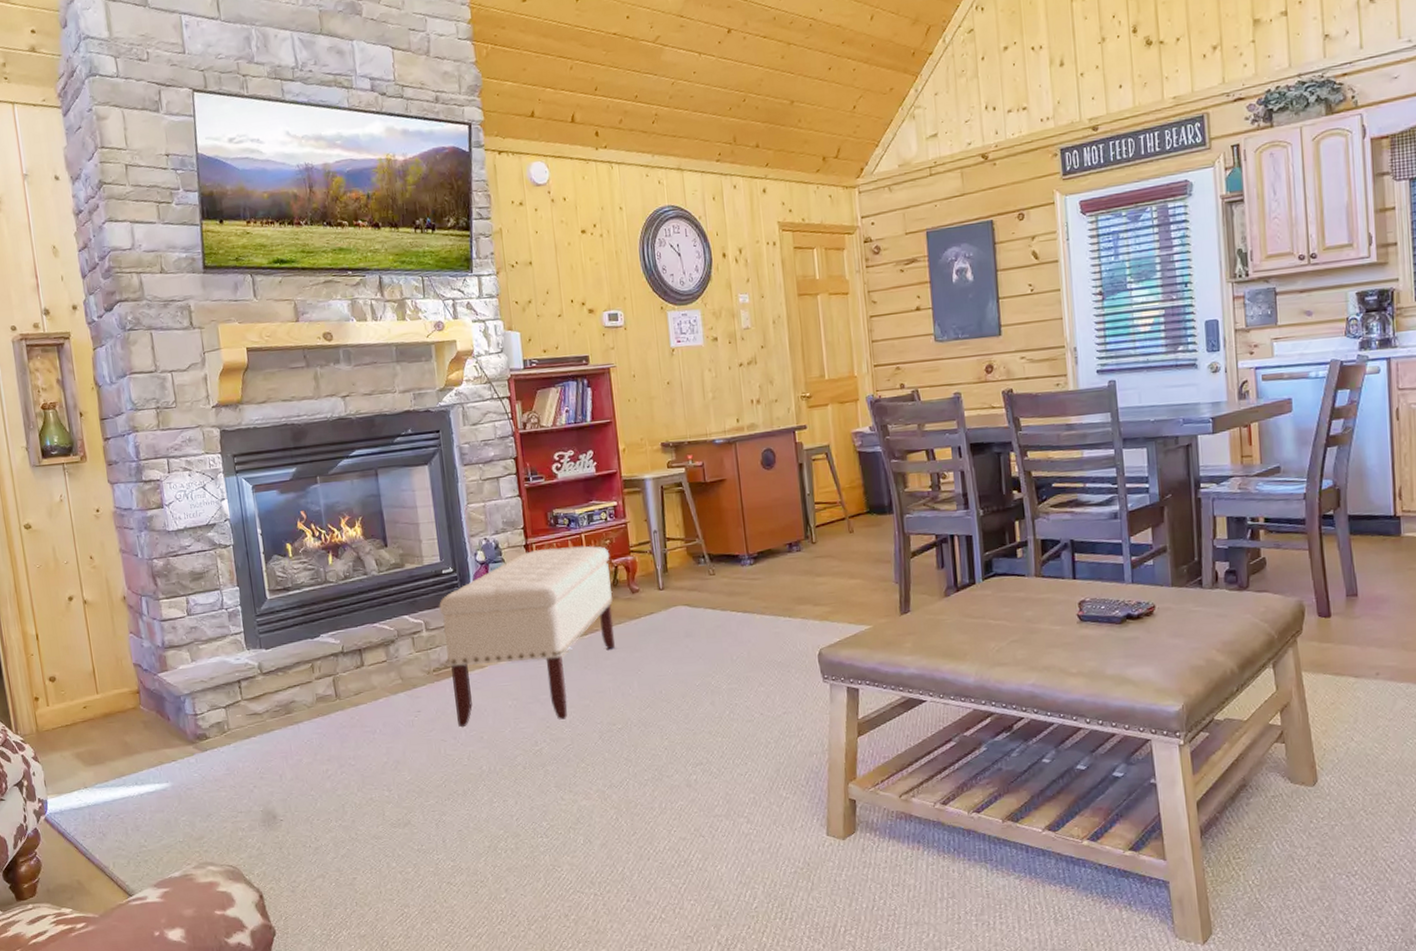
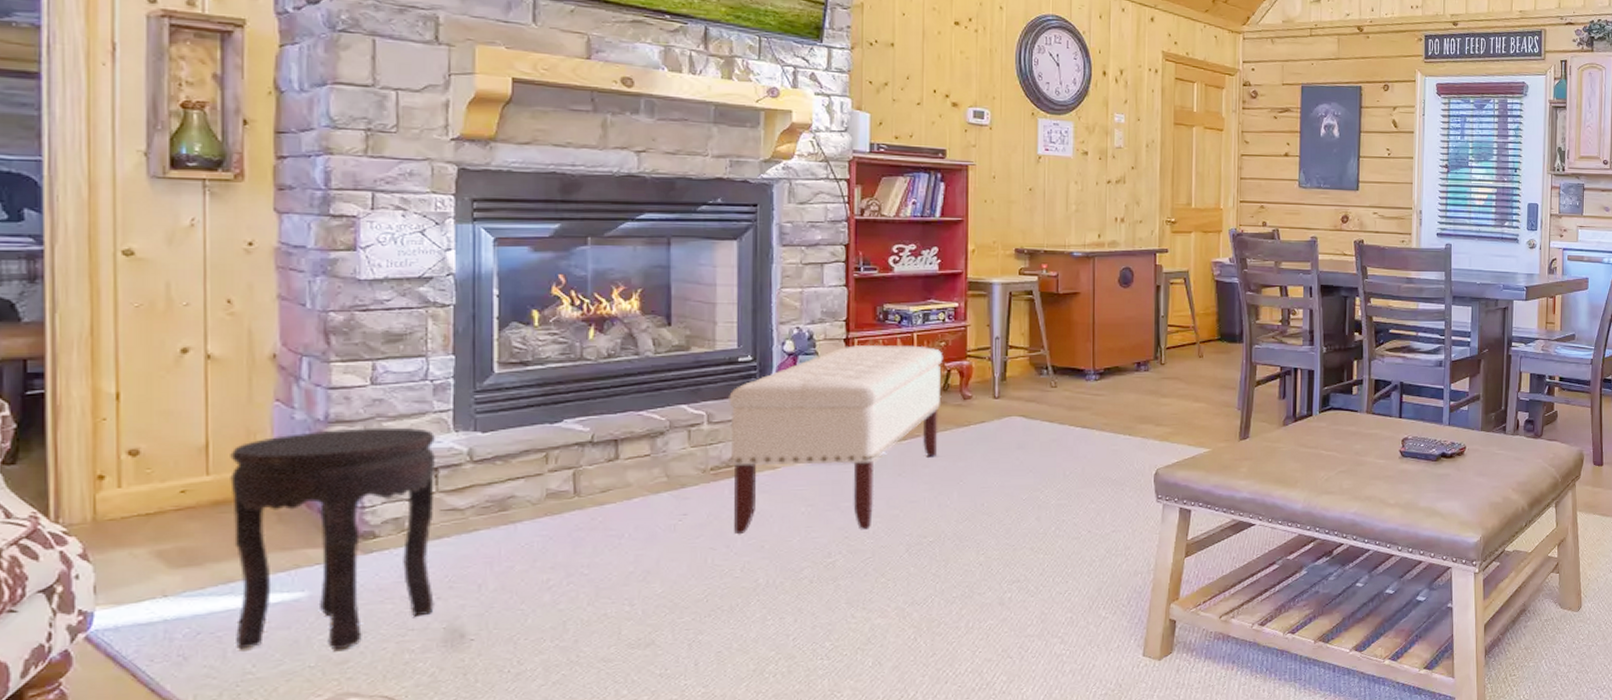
side table: none [108,648,253,829] -> present [230,427,436,650]

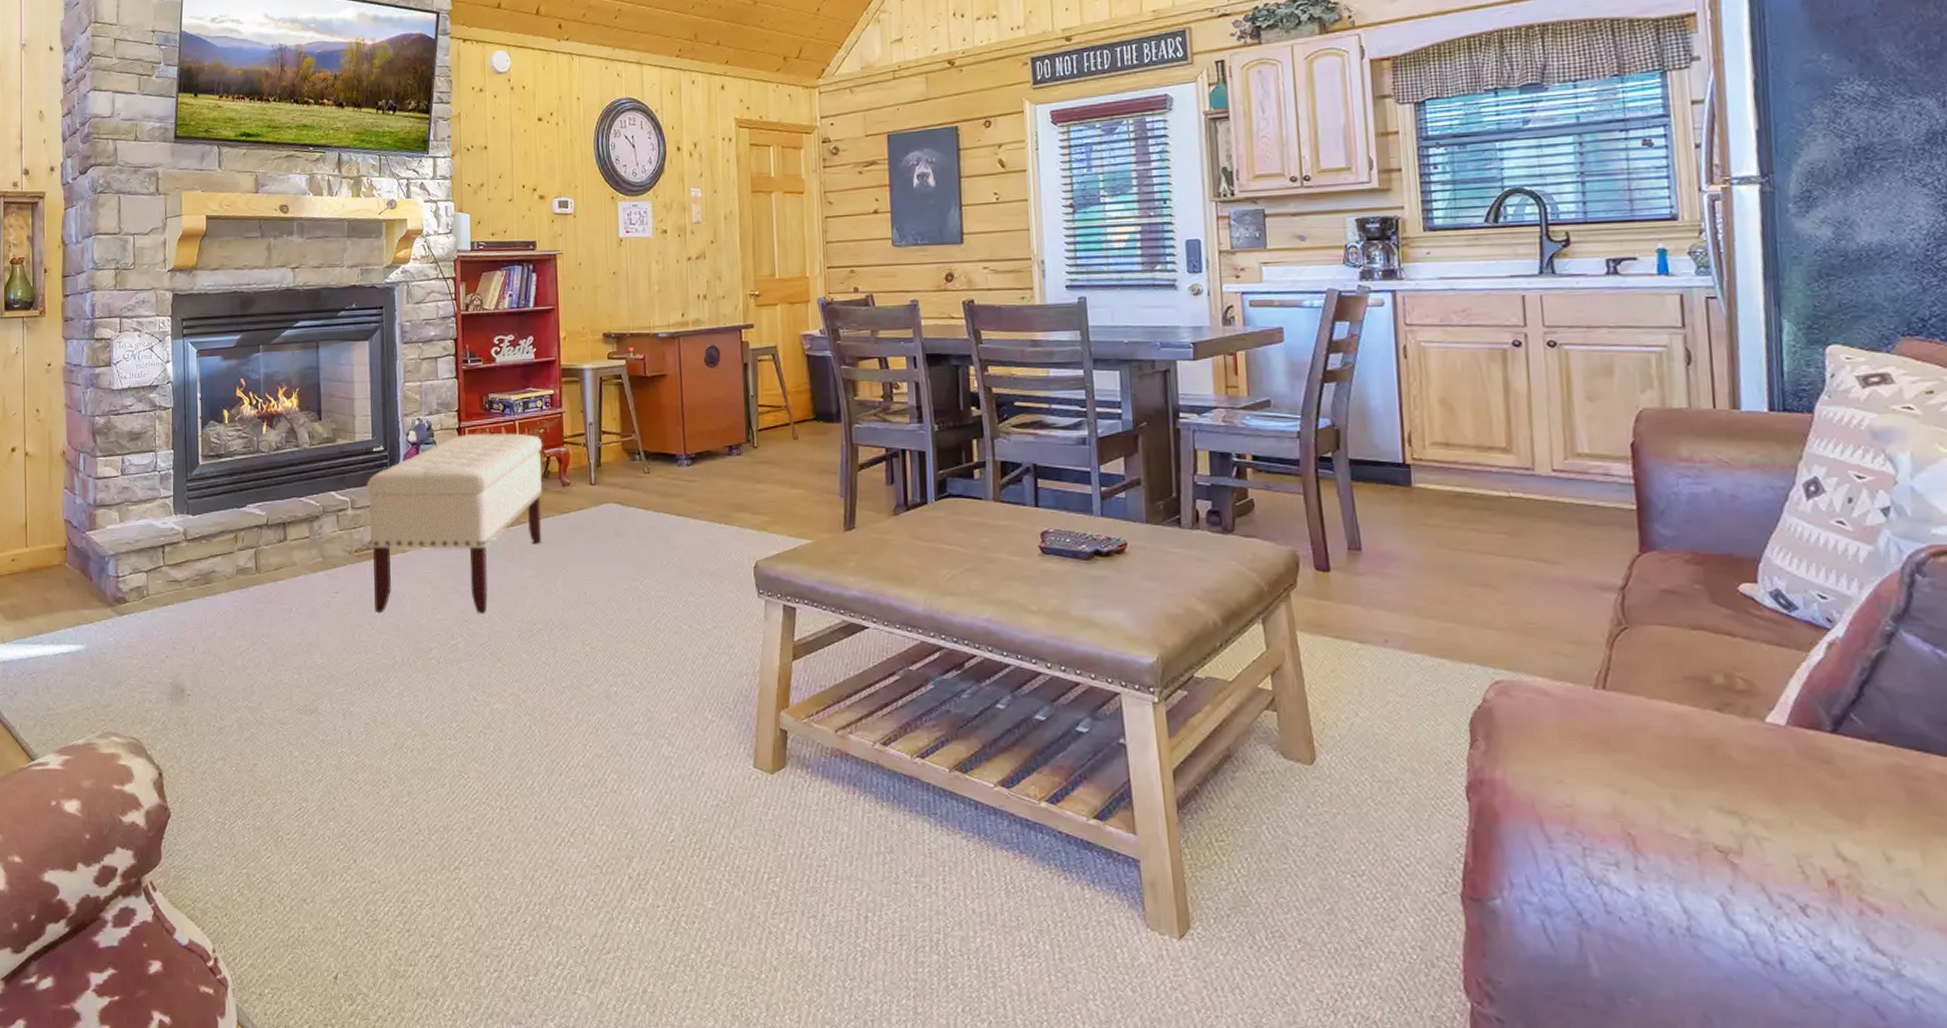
side table: present [230,427,436,650] -> none [39,510,164,696]

